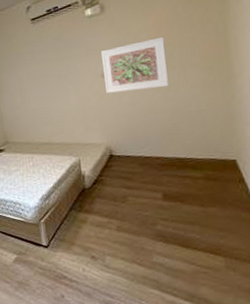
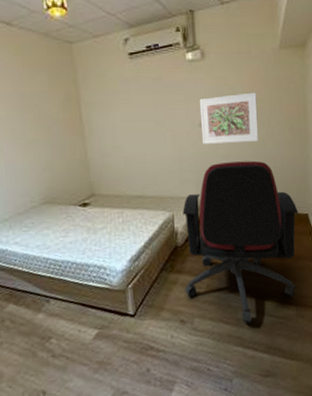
office chair: none [89,106,224,269] -> present [183,160,299,324]

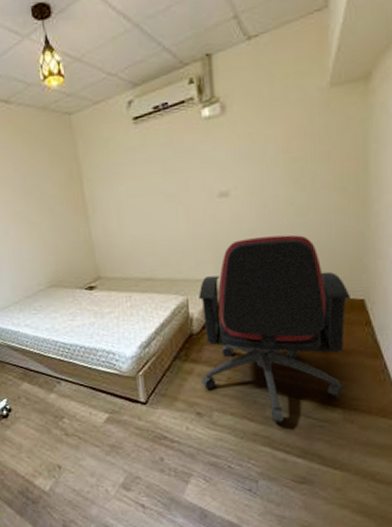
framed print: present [199,92,259,144] -> none [218,148,297,218]

